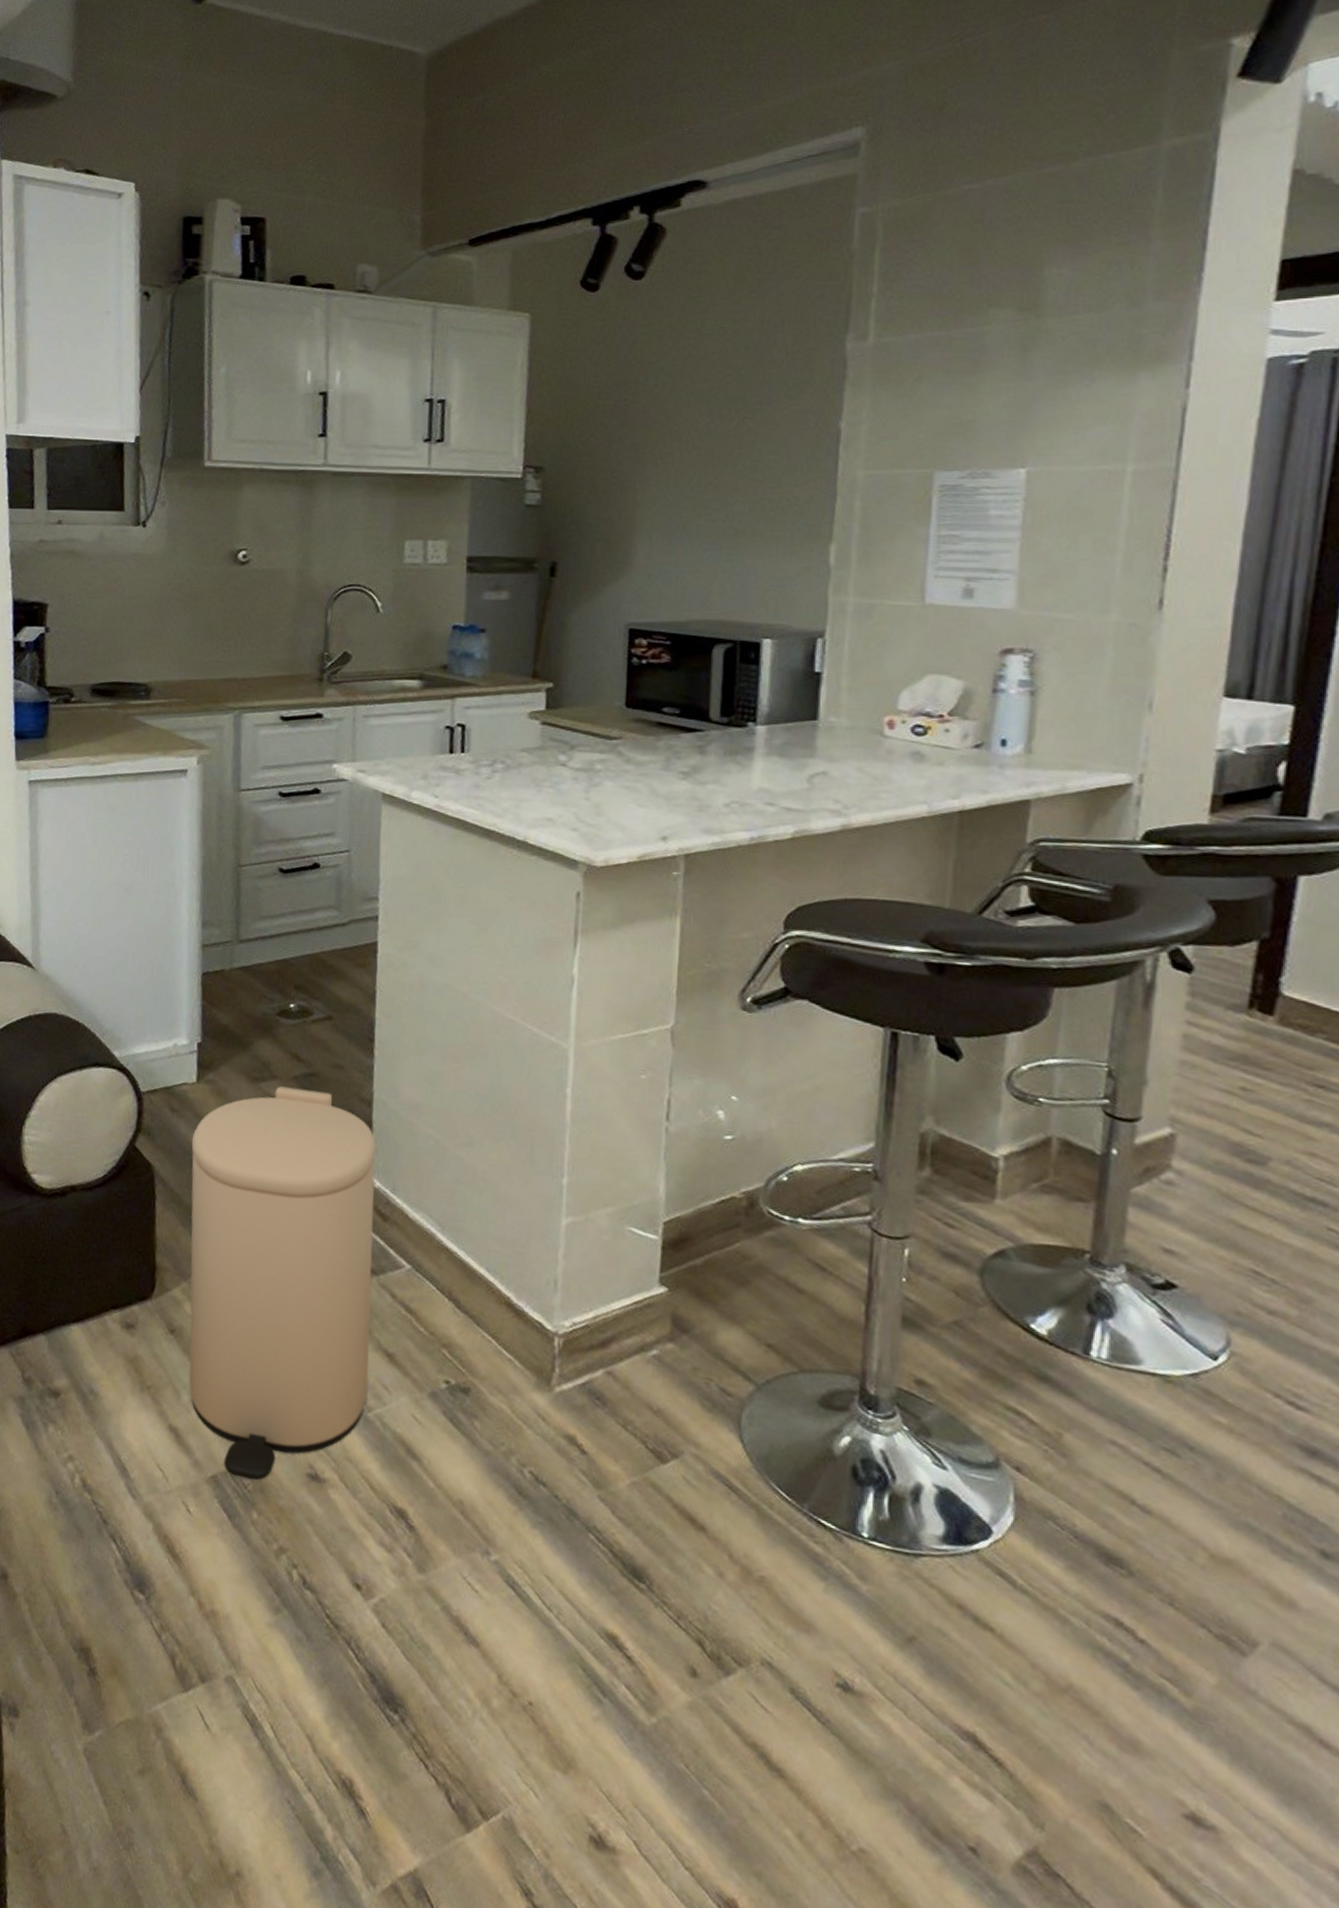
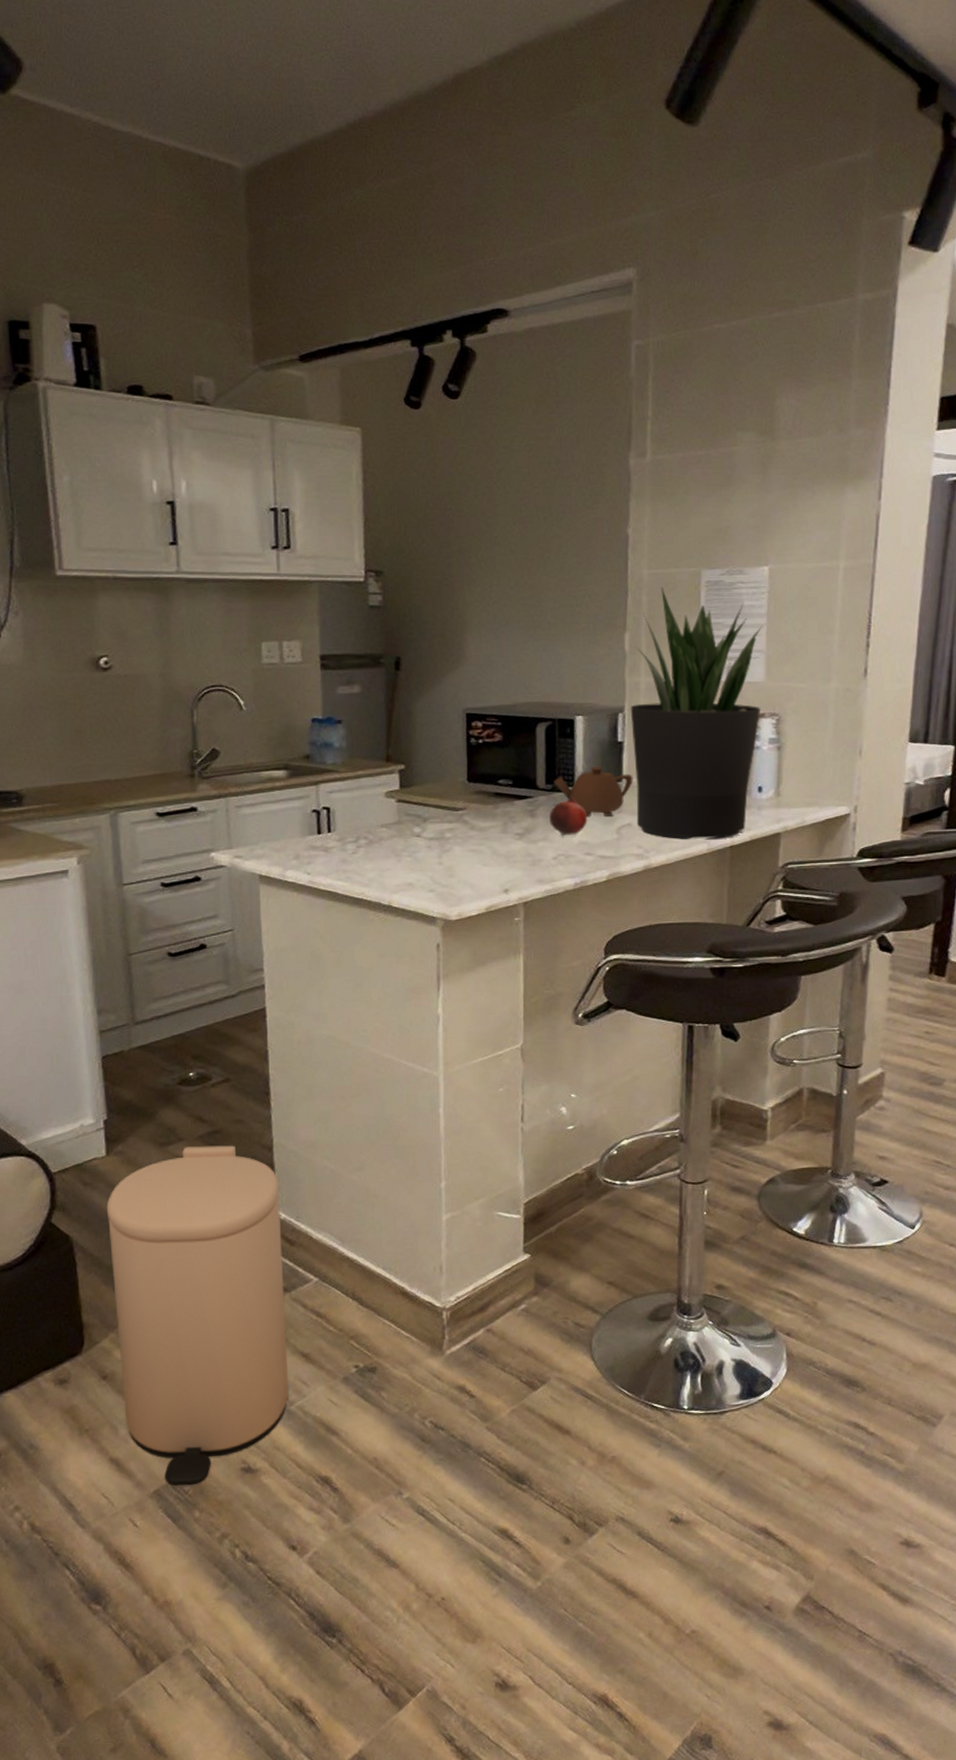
fruit: none [723,730,772,780] -> present [549,794,588,836]
teapot: none [731,700,833,761] -> present [554,767,633,816]
planter: none [832,490,1015,800] -> present [630,586,763,839]

